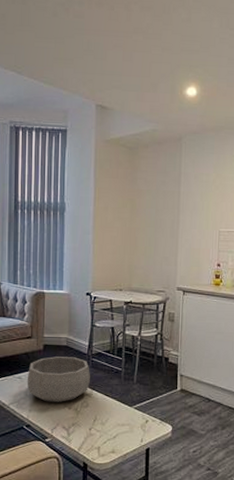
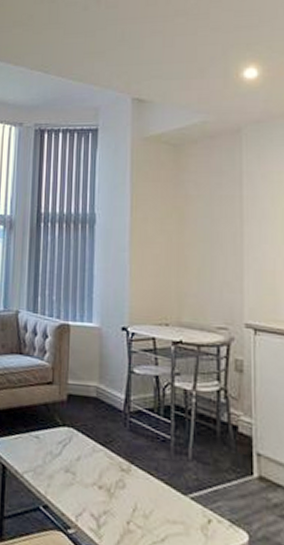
decorative bowl: present [27,356,90,402] -> none [45,411,128,478]

